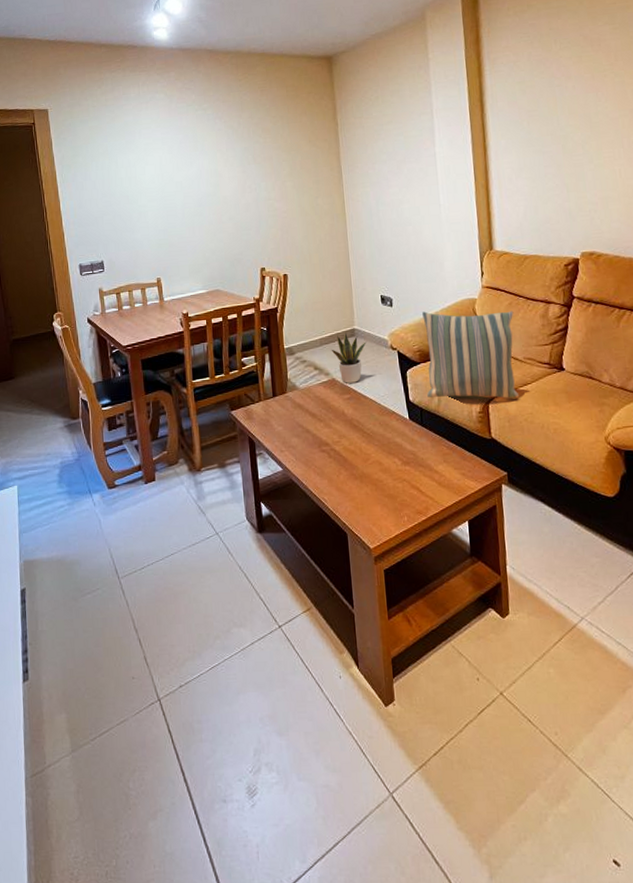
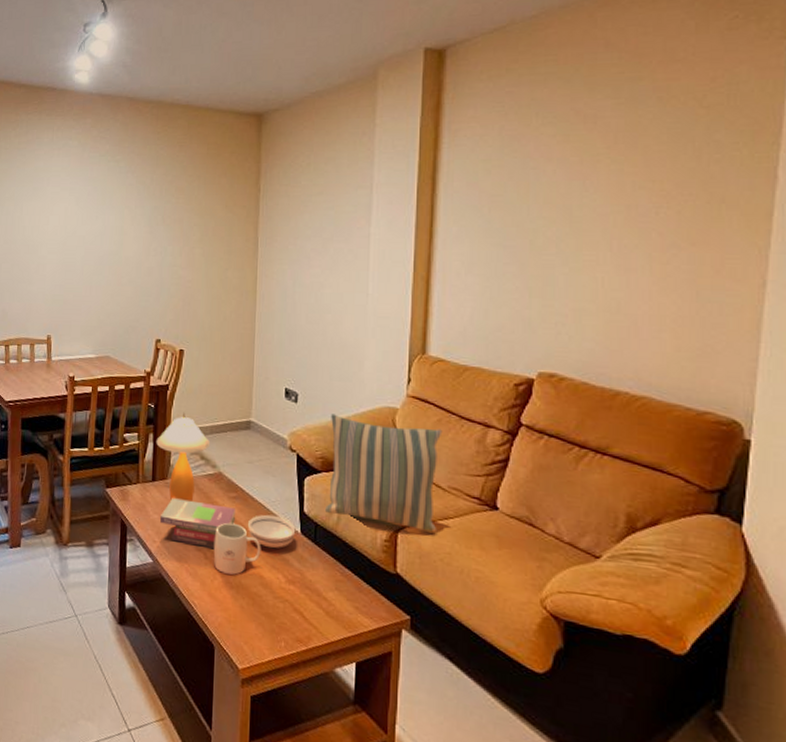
table lamp: none [272,330,322,413] -> present [156,412,211,502]
books: none [284,407,352,448] -> present [160,498,237,550]
potted plant: present [331,332,367,383] -> none [222,423,263,481]
mug: none [335,421,378,467] -> present [213,522,261,575]
bowl: none [363,408,405,438] -> present [248,514,296,549]

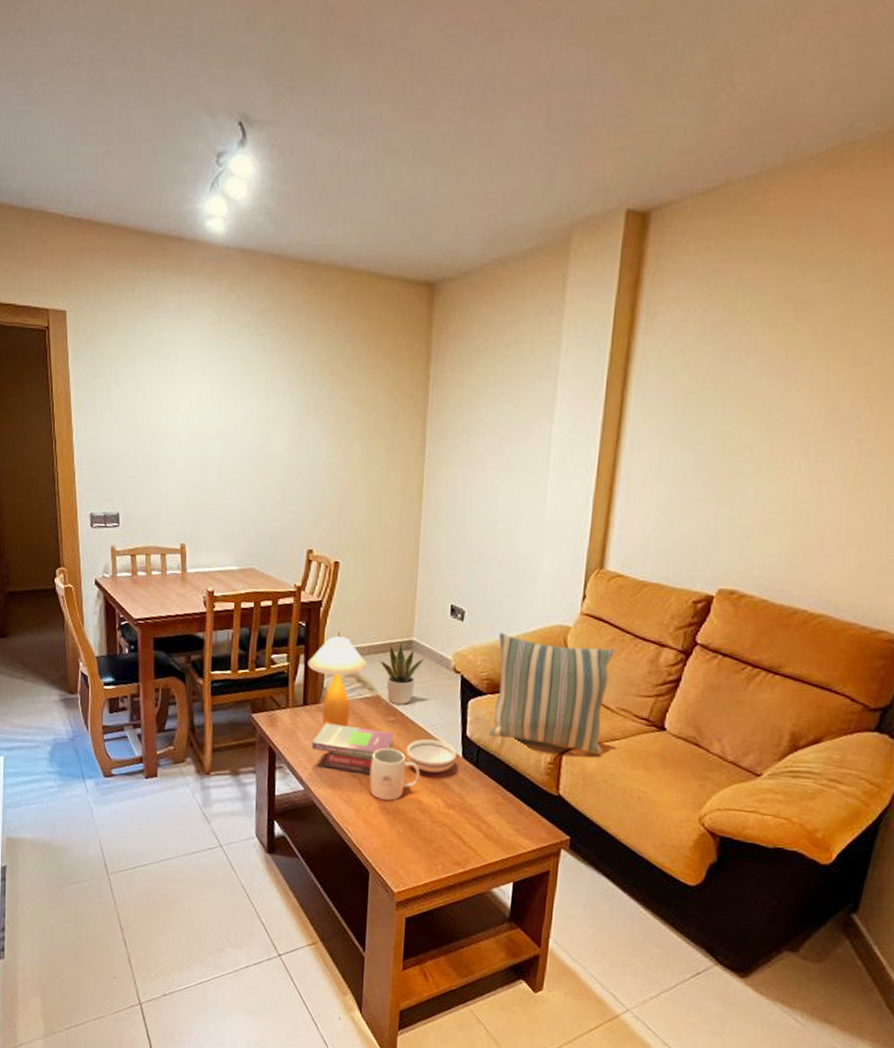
potted plant: none [222,423,263,481] -> present [380,643,425,705]

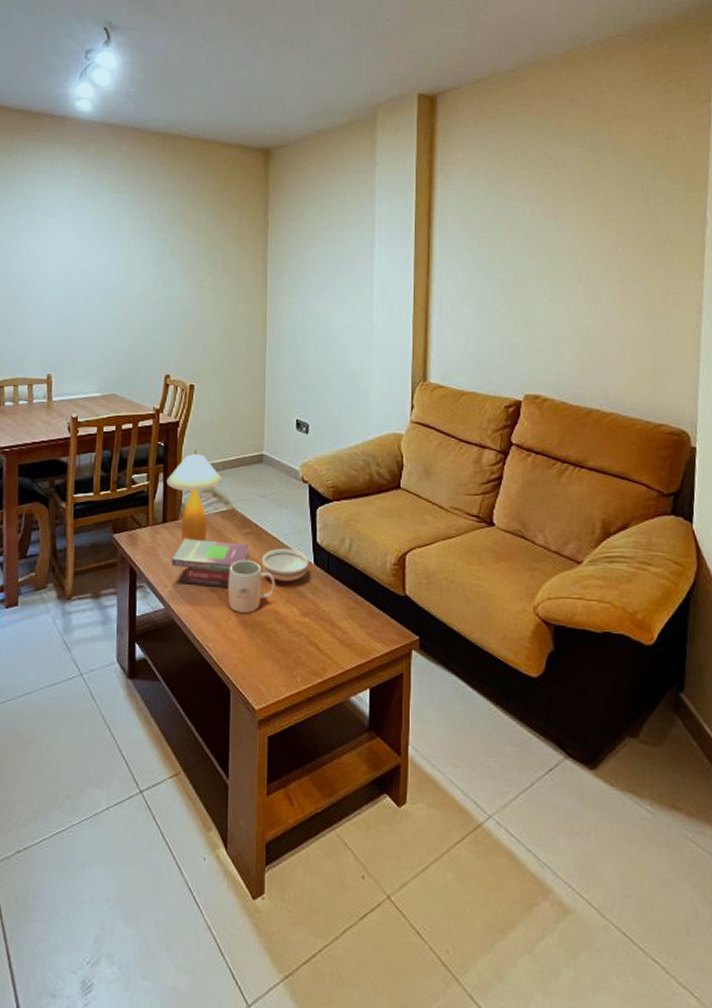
potted plant: present [380,643,425,705] -> none [234,457,275,516]
pillow: present [488,632,615,755] -> none [336,443,444,553]

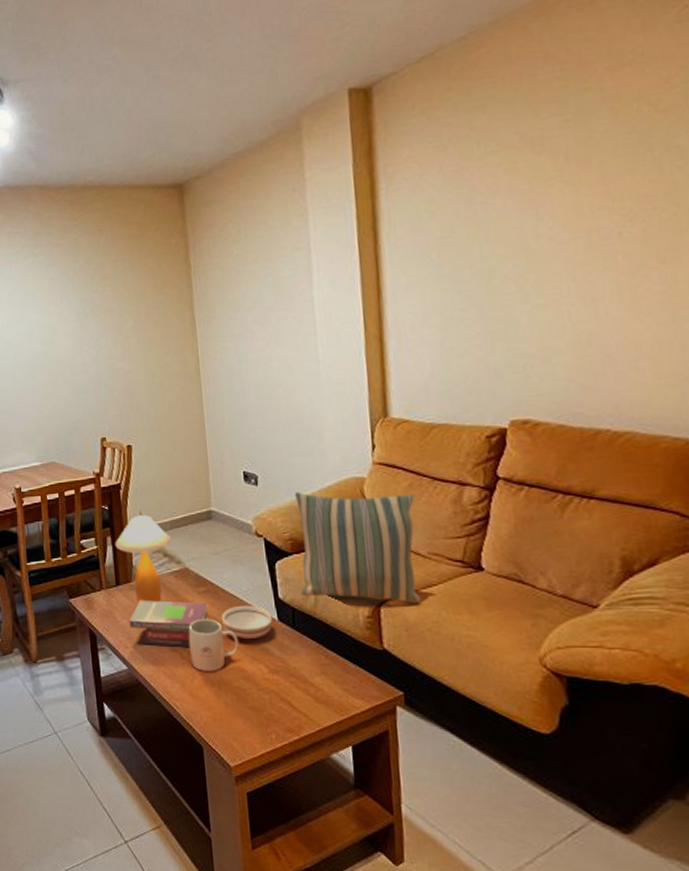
pillow: none [336,443,444,553] -> present [295,492,422,603]

